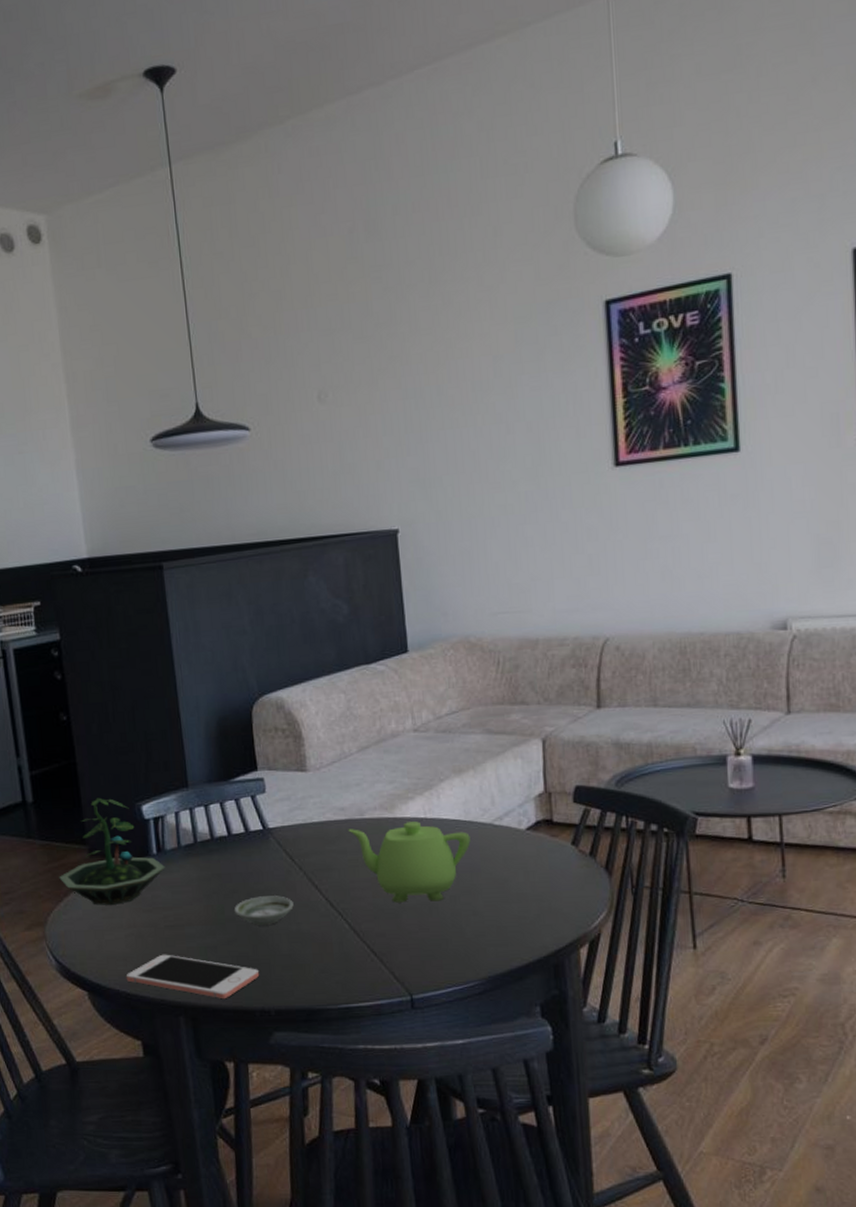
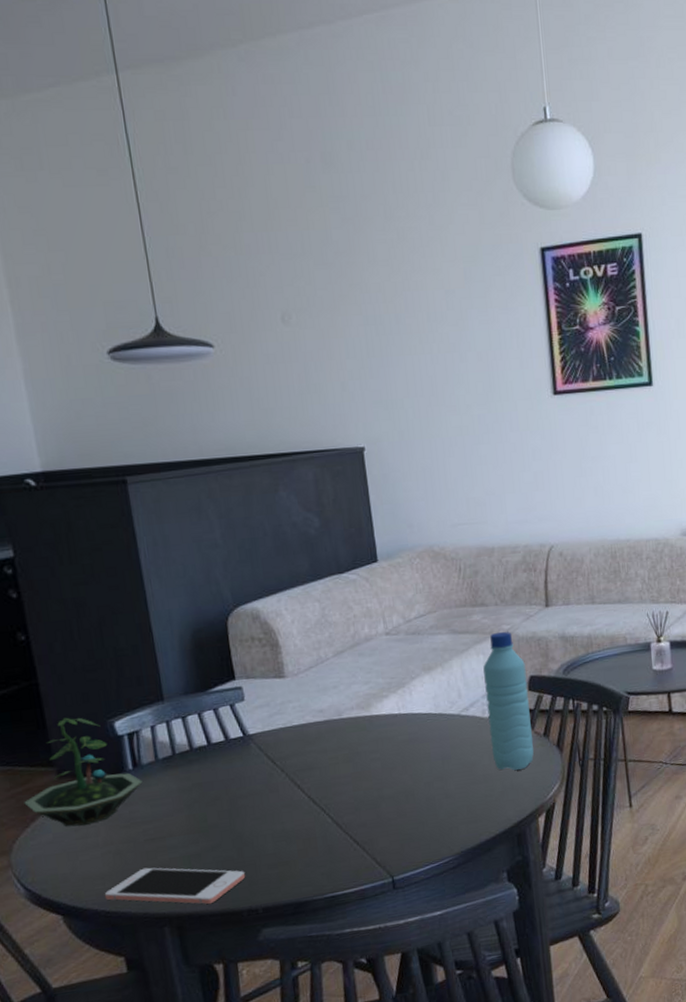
saucer: present [233,895,294,925] -> none [216,798,277,829]
teapot: present [348,821,471,903] -> none [327,717,441,794]
water bottle: none [521,734,578,893] -> present [483,631,534,771]

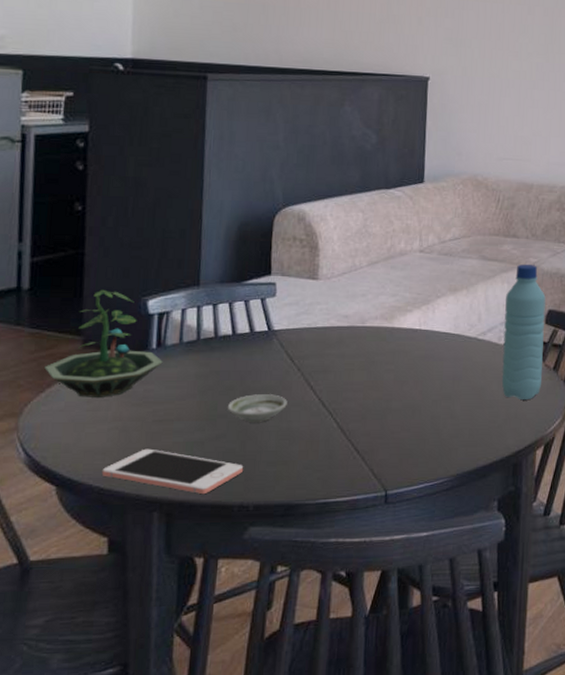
saucer: none [216,798,277,829] -> present [227,394,287,422]

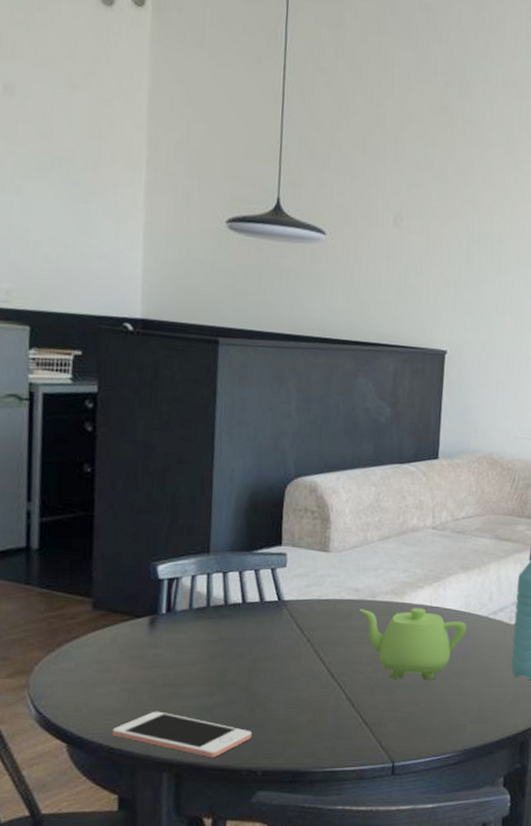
terrarium: present [44,289,163,397] -> none [54,552,173,659]
saucer: present [227,394,287,422] -> none [236,663,297,690]
teapot: none [349,332,457,405] -> present [359,608,467,680]

